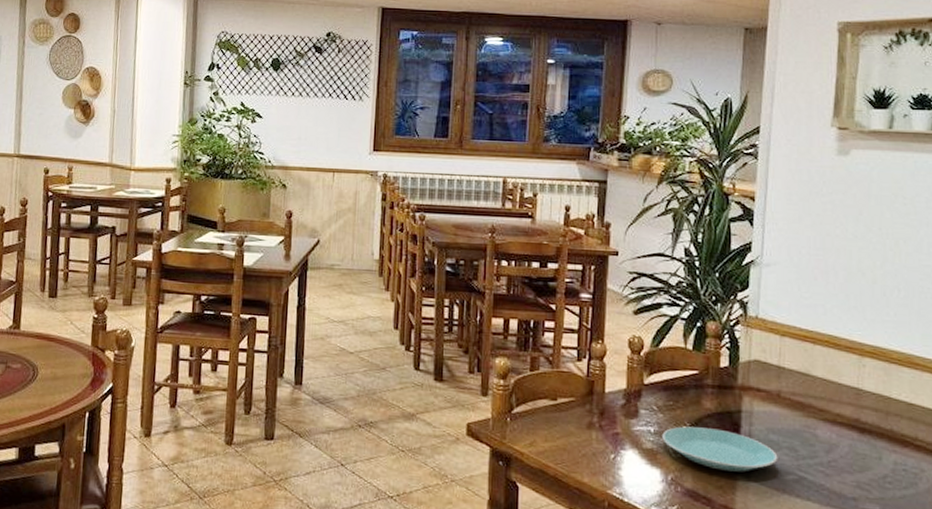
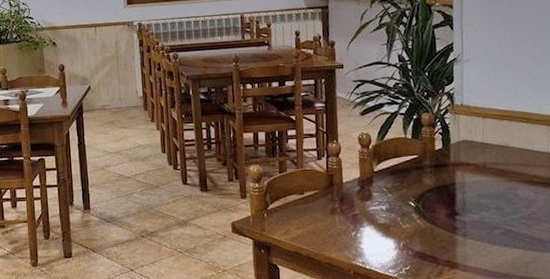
plate: present [662,426,778,472] -> none [393,200,488,233]

